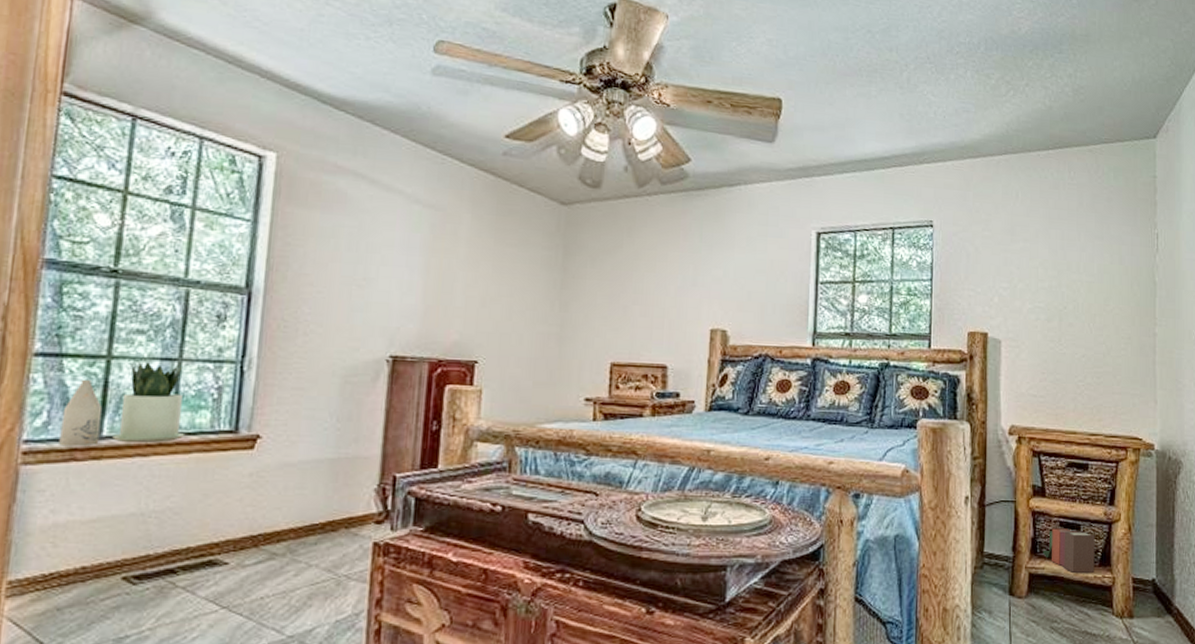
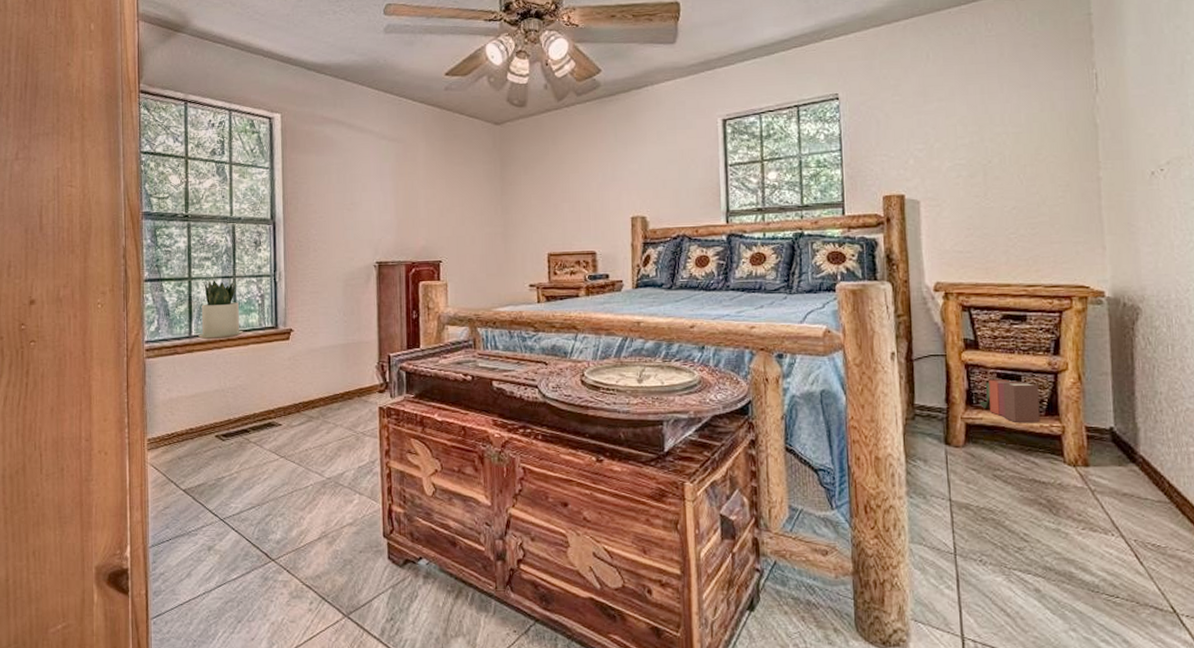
decorative bottle: present [59,379,102,447] -> none [166,295,191,344]

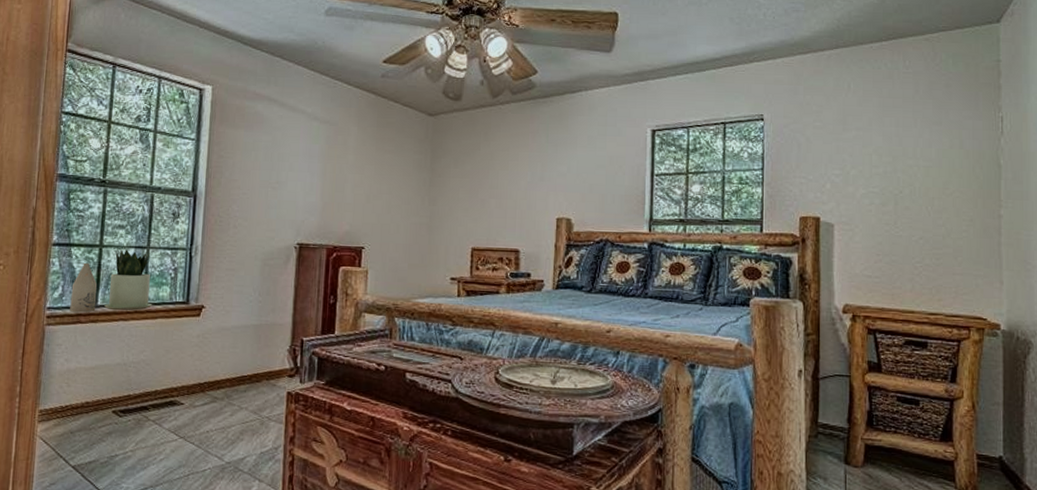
decorative bottle: none [166,295,191,344] -> present [70,262,97,313]
books: present [979,379,1040,422] -> none [879,402,935,447]

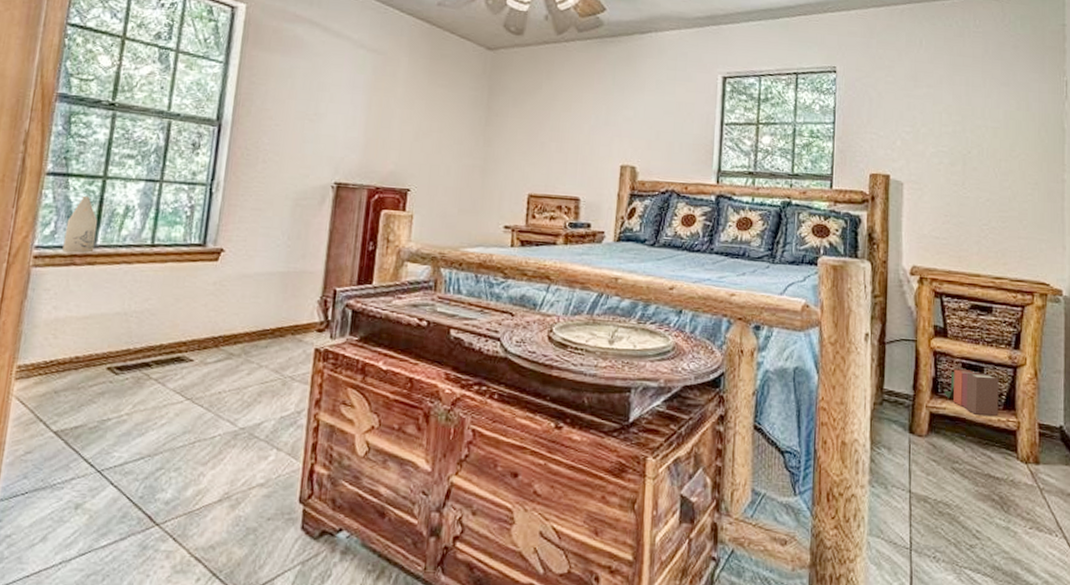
planter: present [104,249,153,311] -> none [105,182,163,253]
books: none [879,402,935,447] -> present [944,369,999,416]

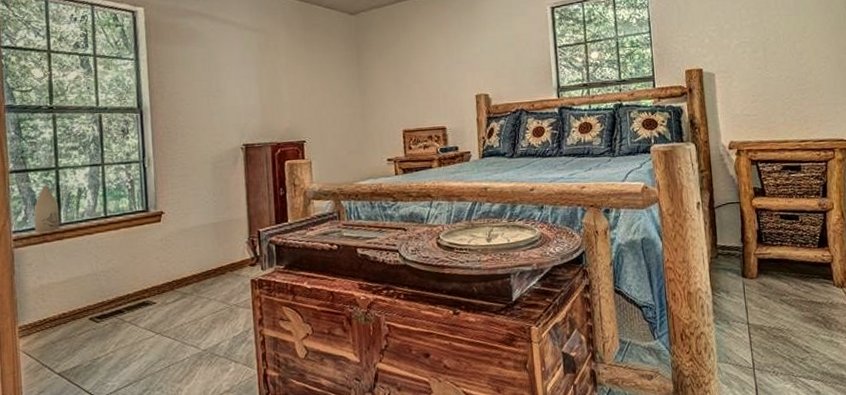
books: present [944,369,999,416] -> none [767,219,815,255]

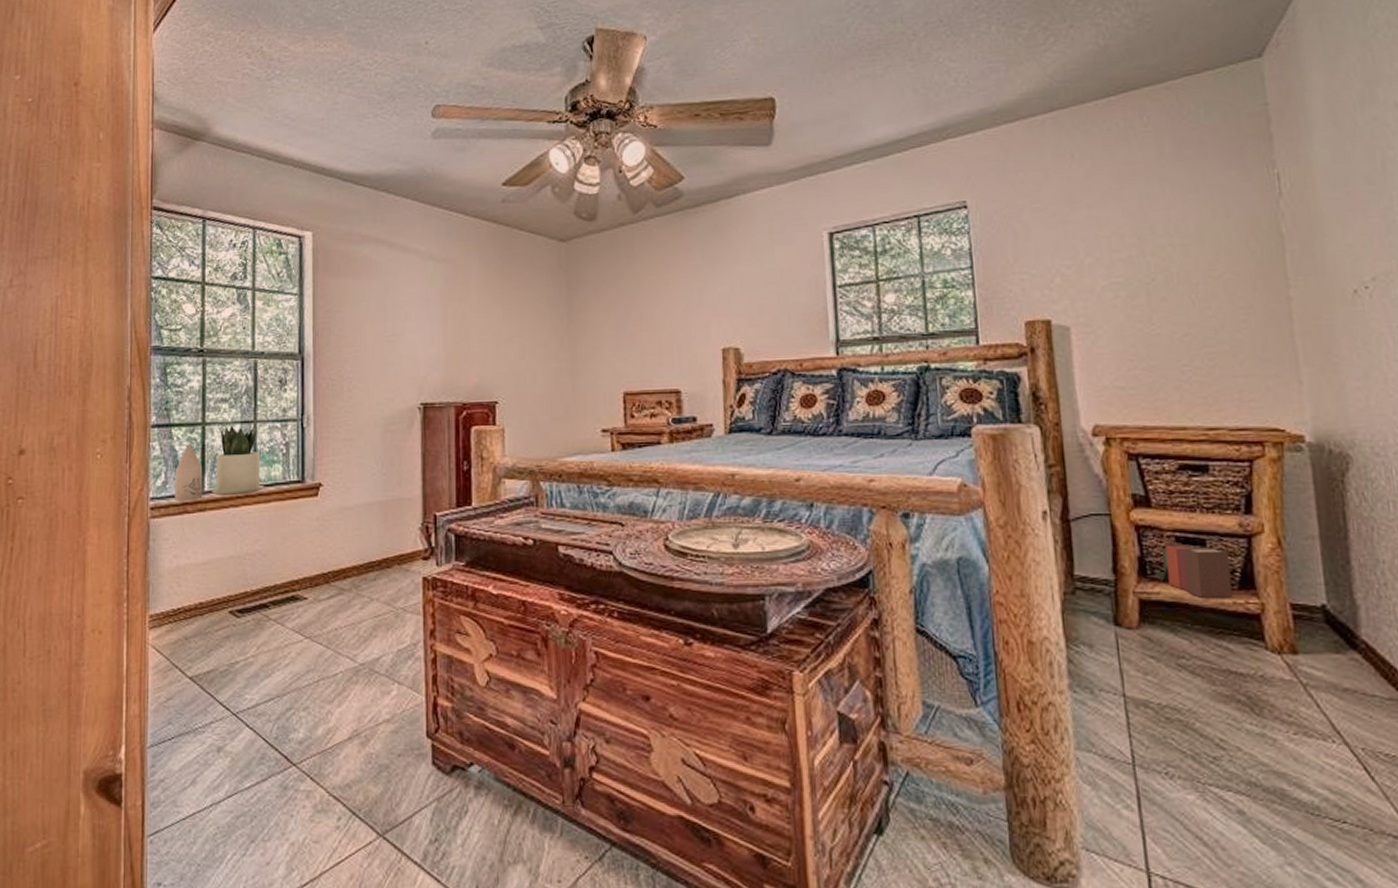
planter: none [68,166,114,227] -> present [212,424,265,496]
books: none [767,219,815,255] -> present [1154,544,1233,598]

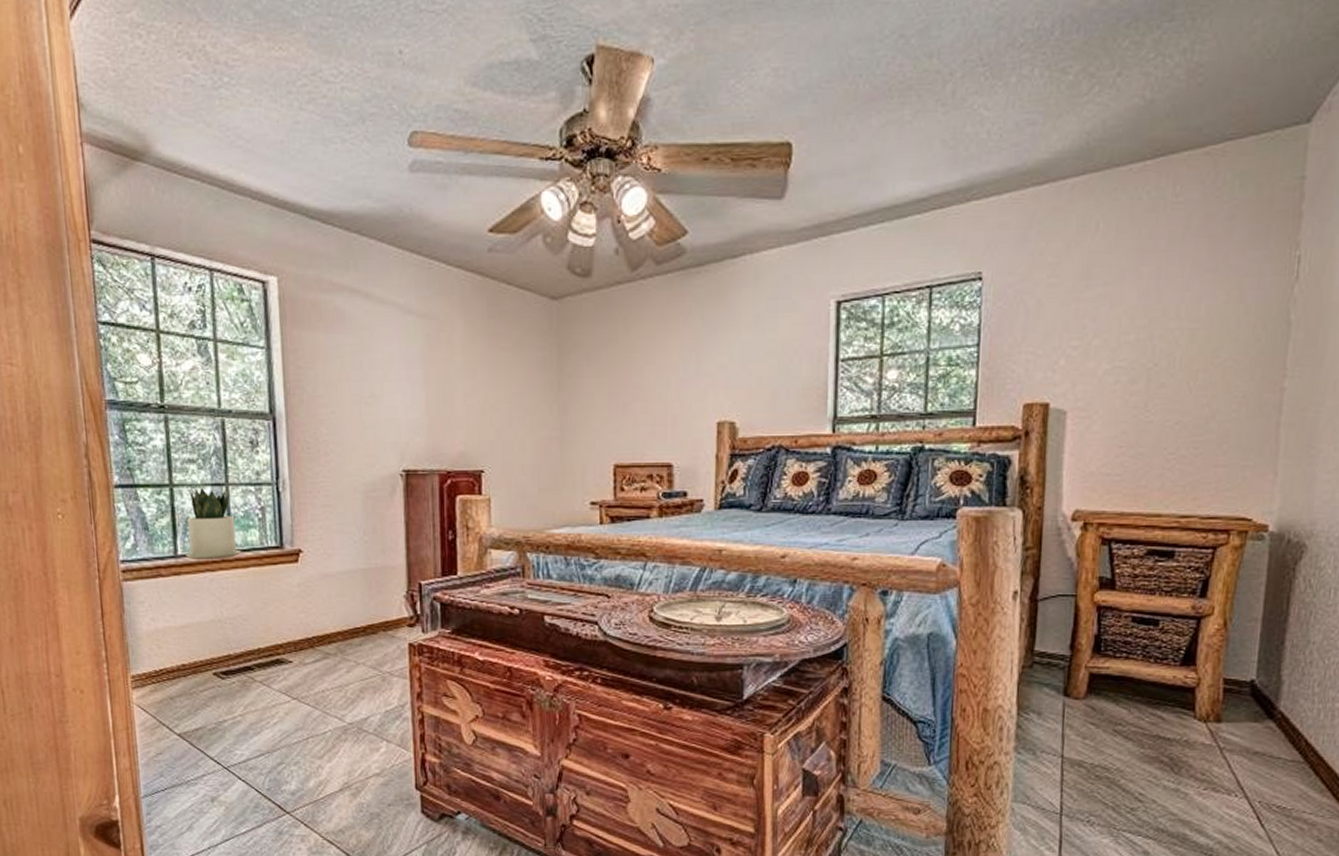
decorative bottle: present [175,444,203,502] -> none [144,506,177,565]
books: present [1154,544,1233,598] -> none [1107,624,1178,673]

